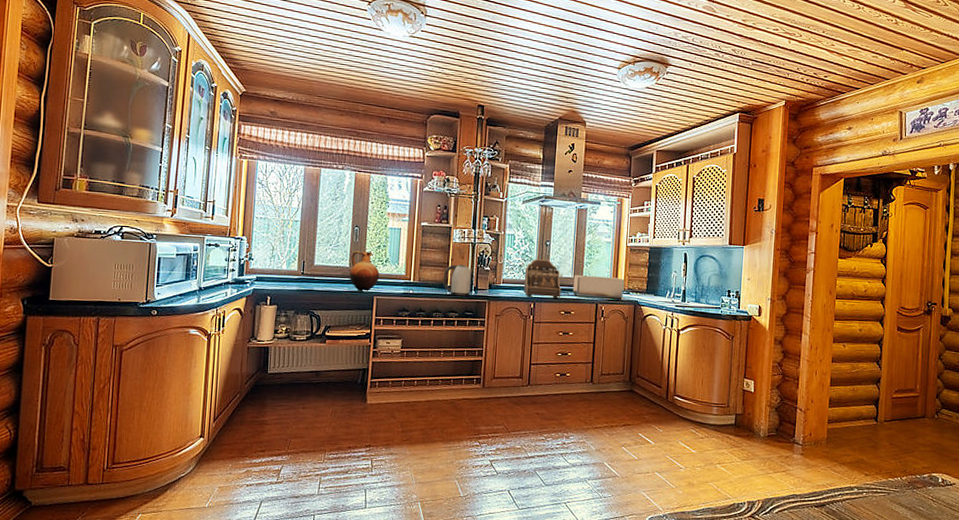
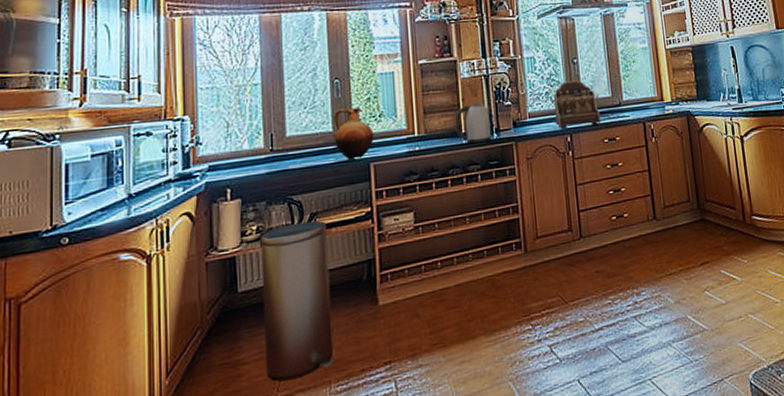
pedal bin: none [281,330,337,443] -> present [259,220,335,382]
toaster: present [572,275,625,301] -> none [611,87,673,119]

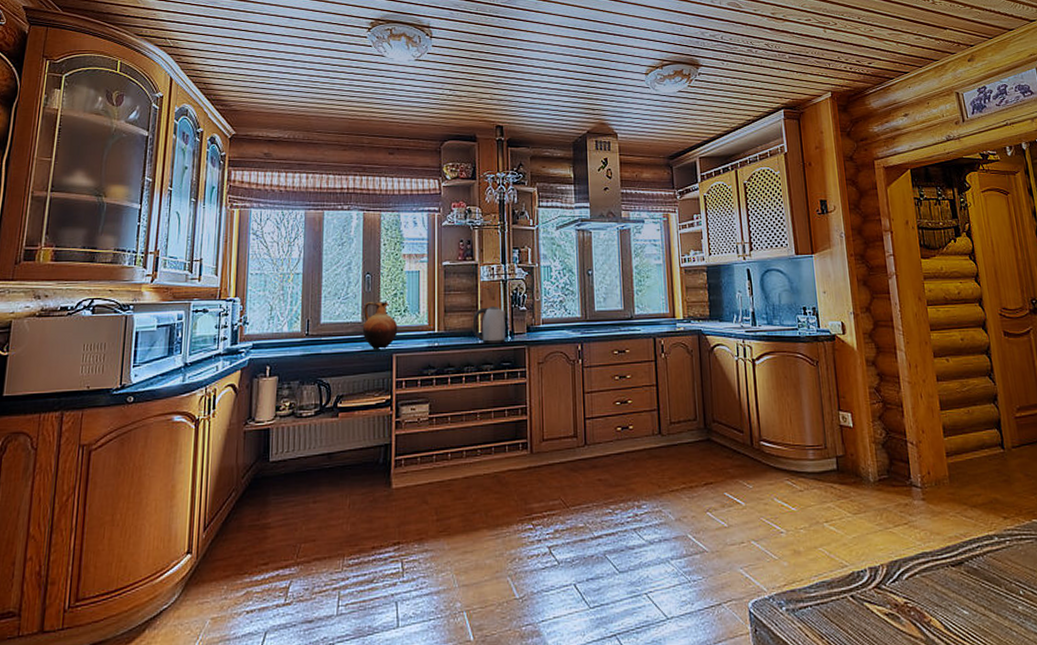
pedal bin: present [259,220,335,382] -> none [288,403,351,548]
spice rack: present [553,80,601,129] -> none [566,291,612,337]

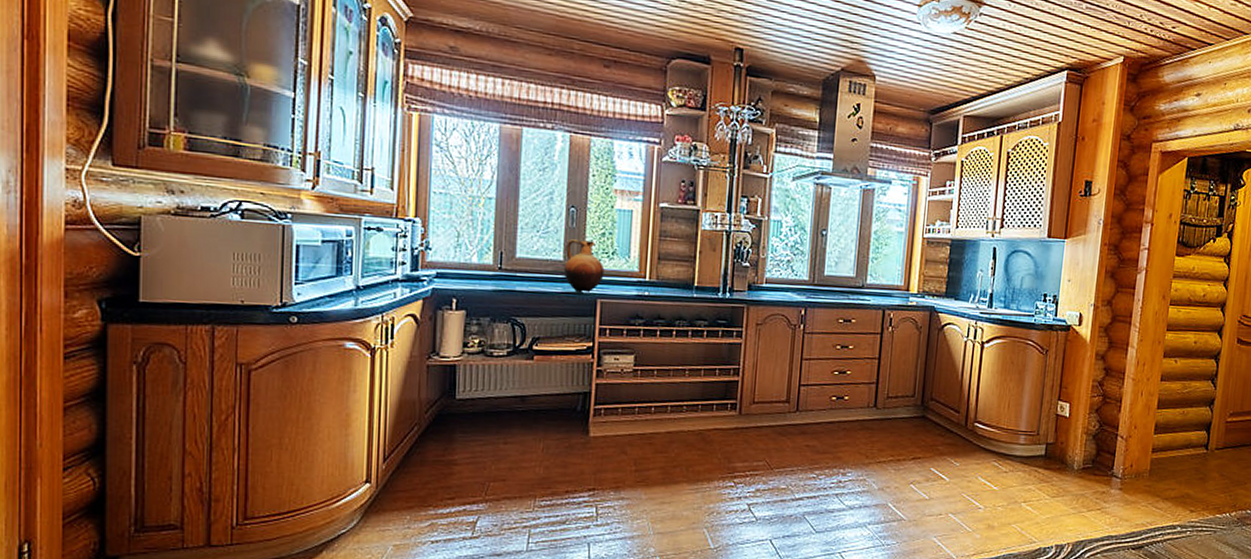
kettle: present [472,305,506,345] -> none [688,258,726,300]

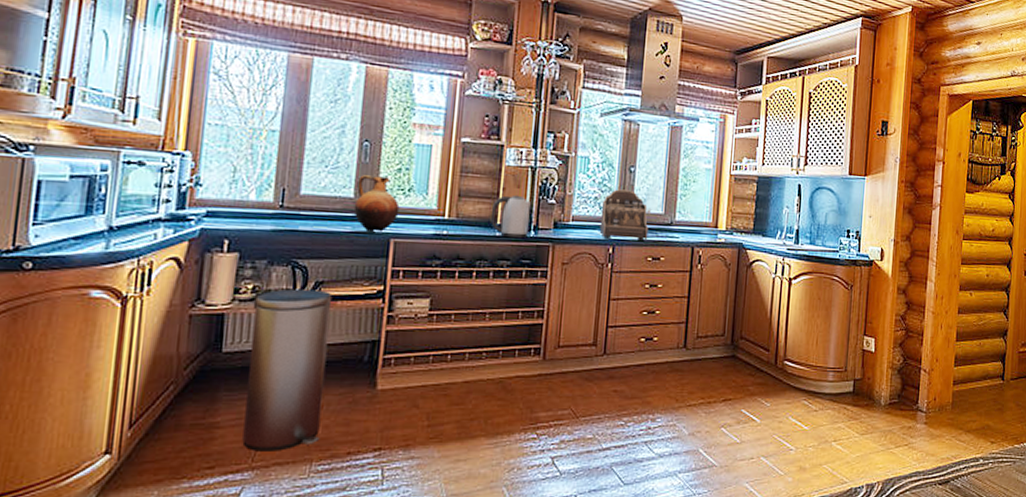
pedal bin: none [476,343,548,487] -> present [242,288,333,452]
kettle: none [688,258,726,300] -> present [490,194,531,239]
spice rack: none [792,252,843,303] -> present [599,189,652,241]

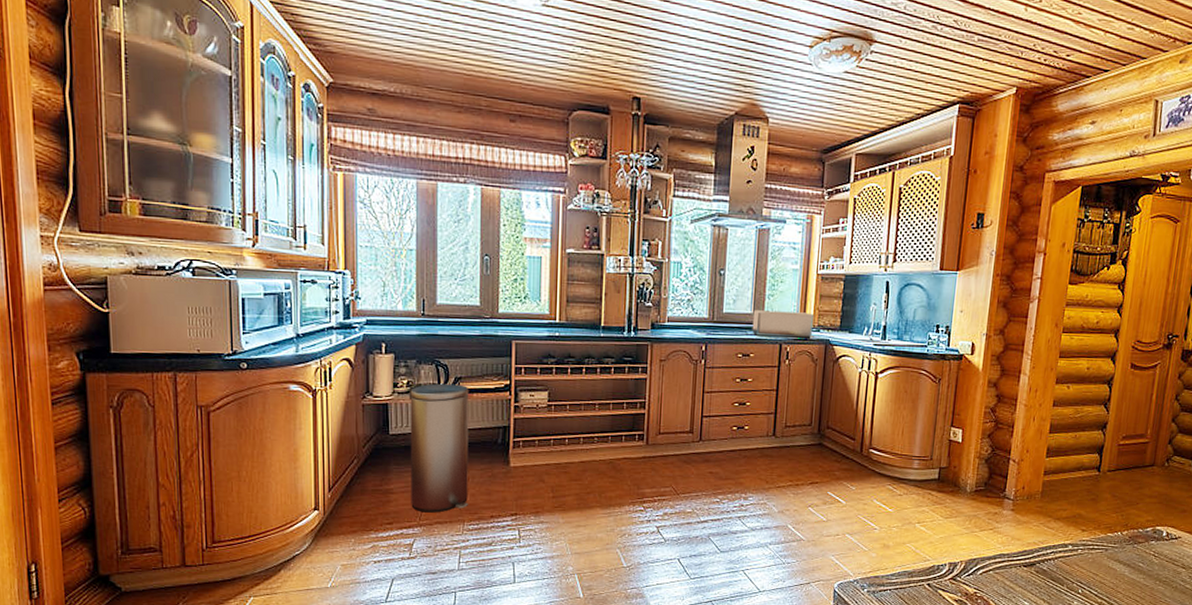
ceramic pitcher: present [353,175,400,233] -> none [480,285,518,336]
kettle: present [490,194,531,239] -> none [595,299,630,339]
spice rack: present [599,189,652,241] -> none [693,291,741,339]
toaster: none [662,210,727,243] -> present [752,310,814,340]

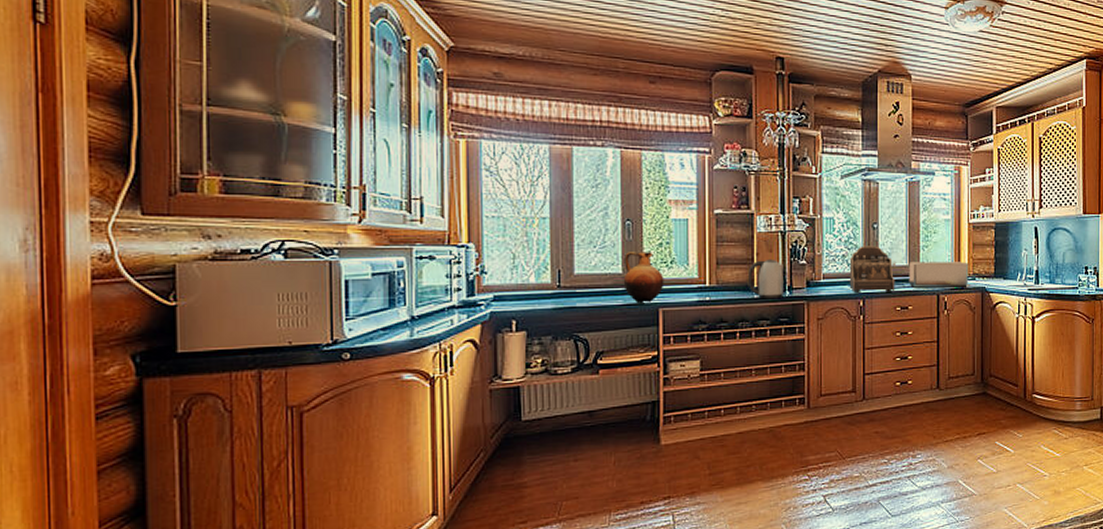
pedal bin: present [409,383,469,513] -> none [543,359,616,506]
ceramic pitcher: none [480,285,518,336] -> present [623,252,664,304]
kettle: none [595,299,630,339] -> present [747,258,783,299]
spice rack: none [693,291,741,339] -> present [849,246,897,293]

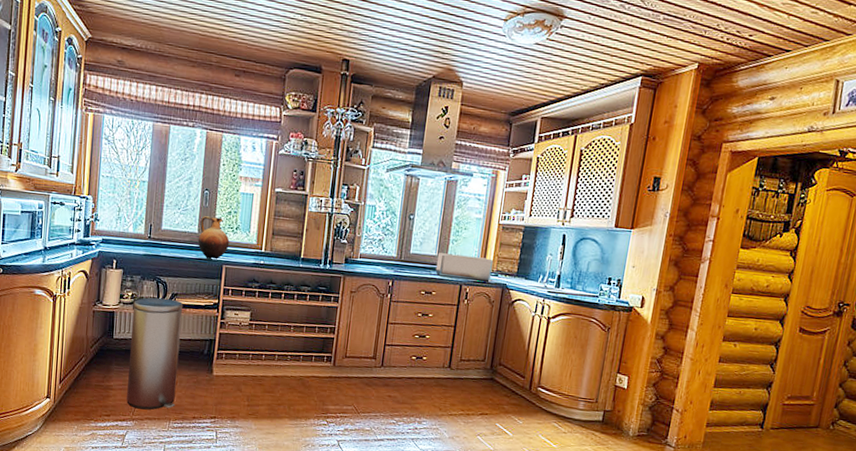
pedal bin: none [543,359,616,506] -> present [126,297,183,410]
kettle: present [747,258,783,299] -> none [296,235,327,270]
spice rack: present [849,246,897,293] -> none [382,233,427,277]

